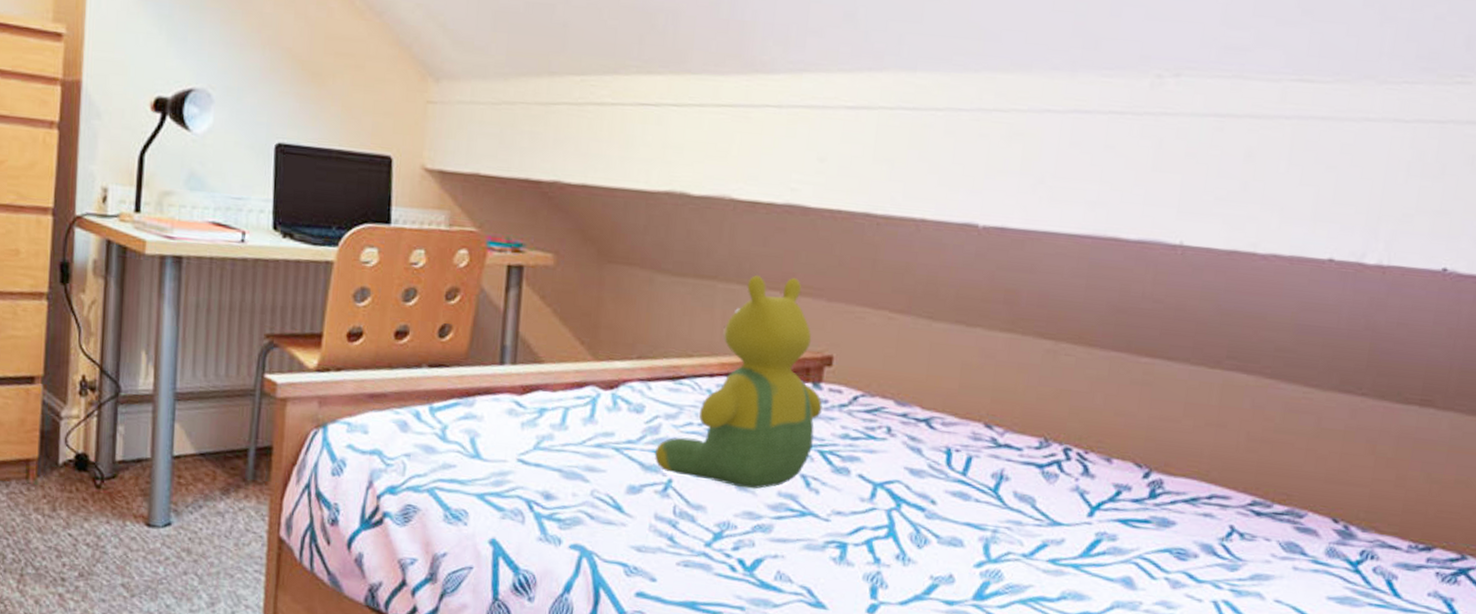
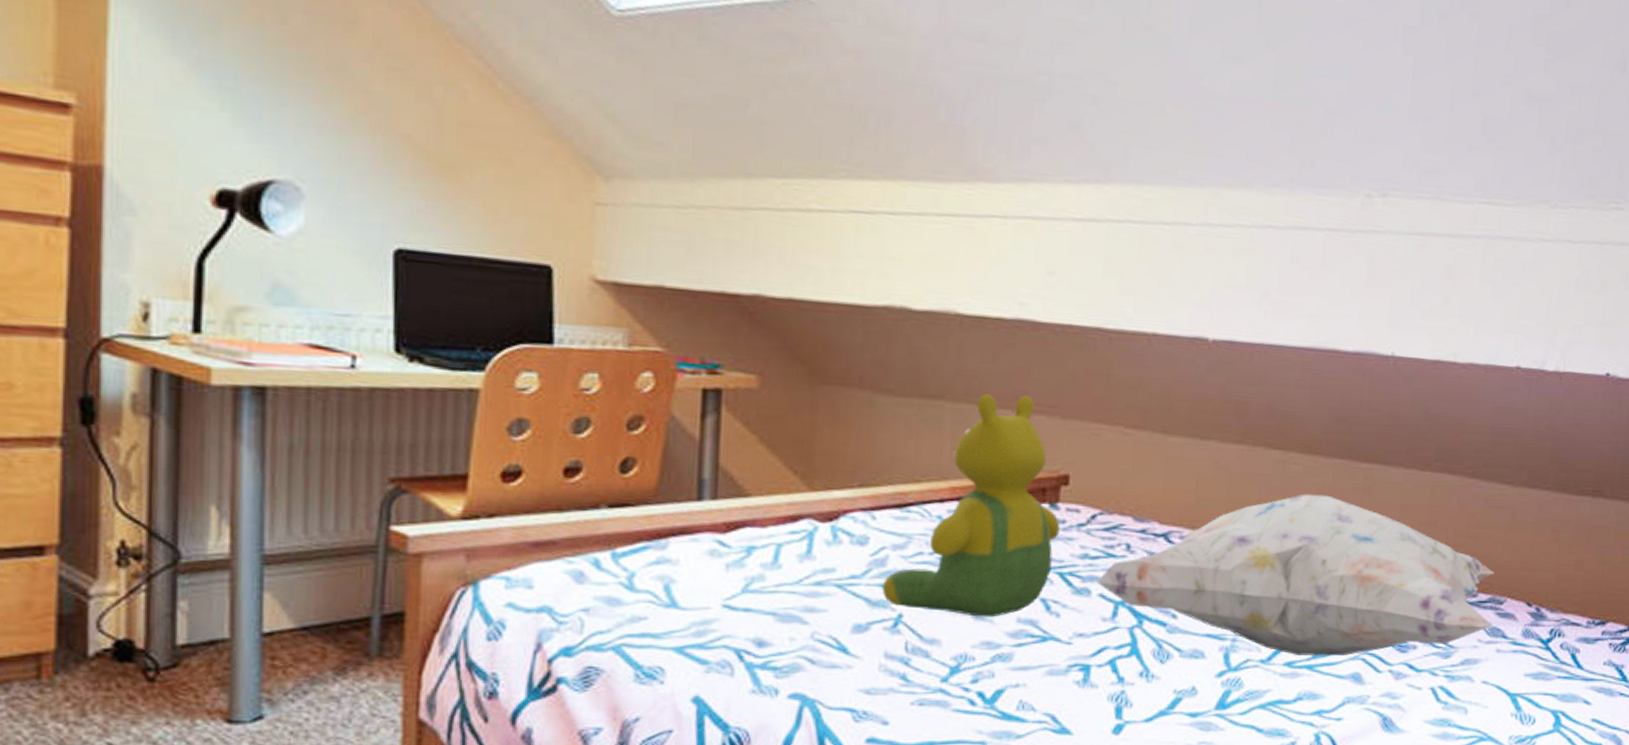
decorative pillow: none [855,386,1294,558] -> present [1095,494,1495,657]

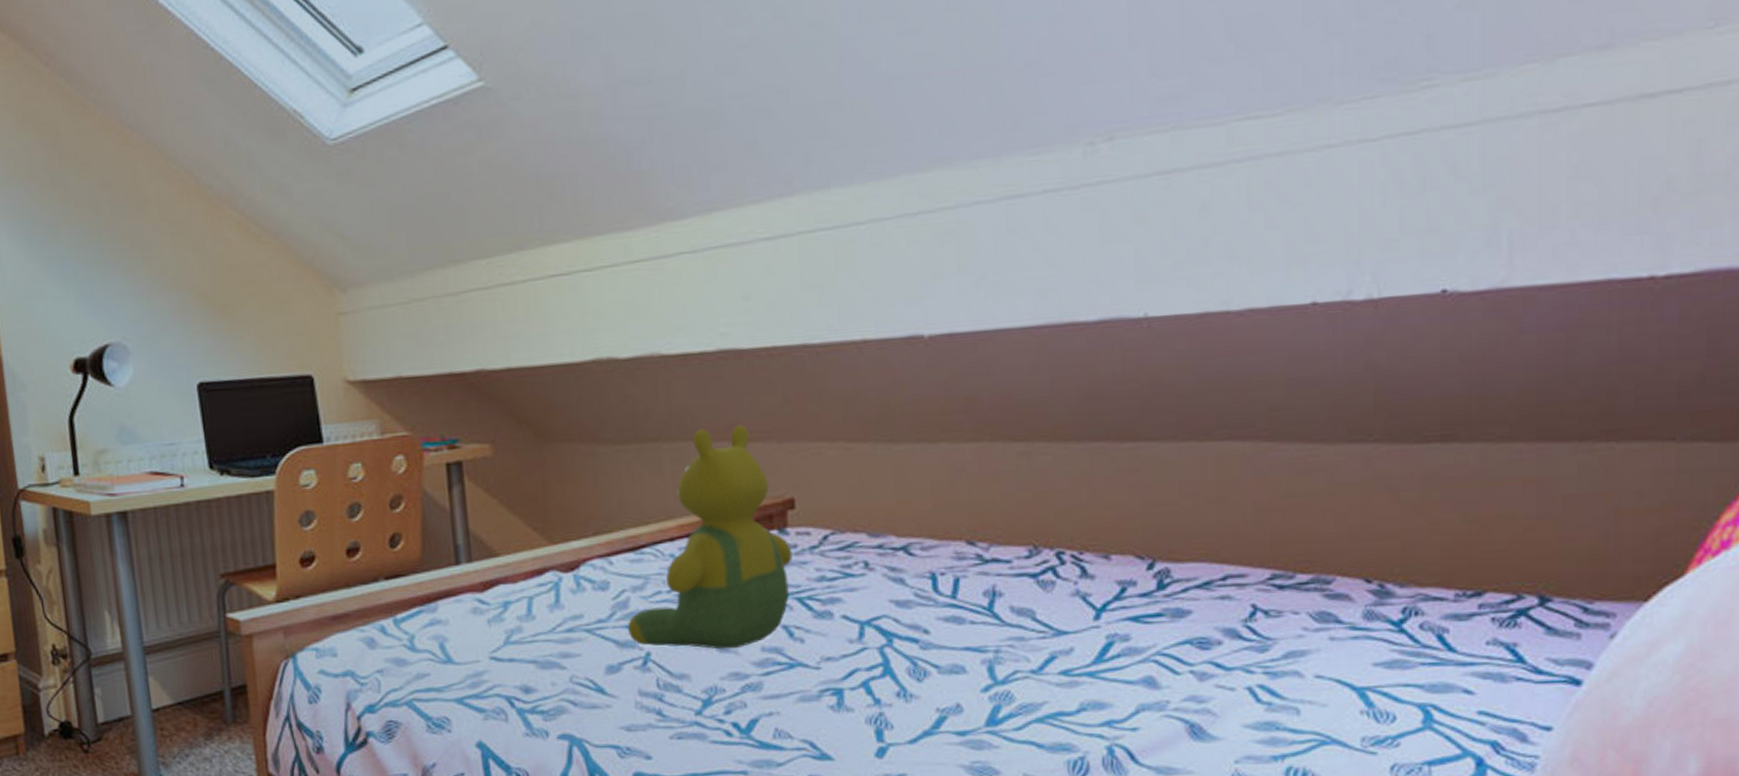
decorative pillow: present [1095,494,1495,657] -> none [836,484,1321,663]

